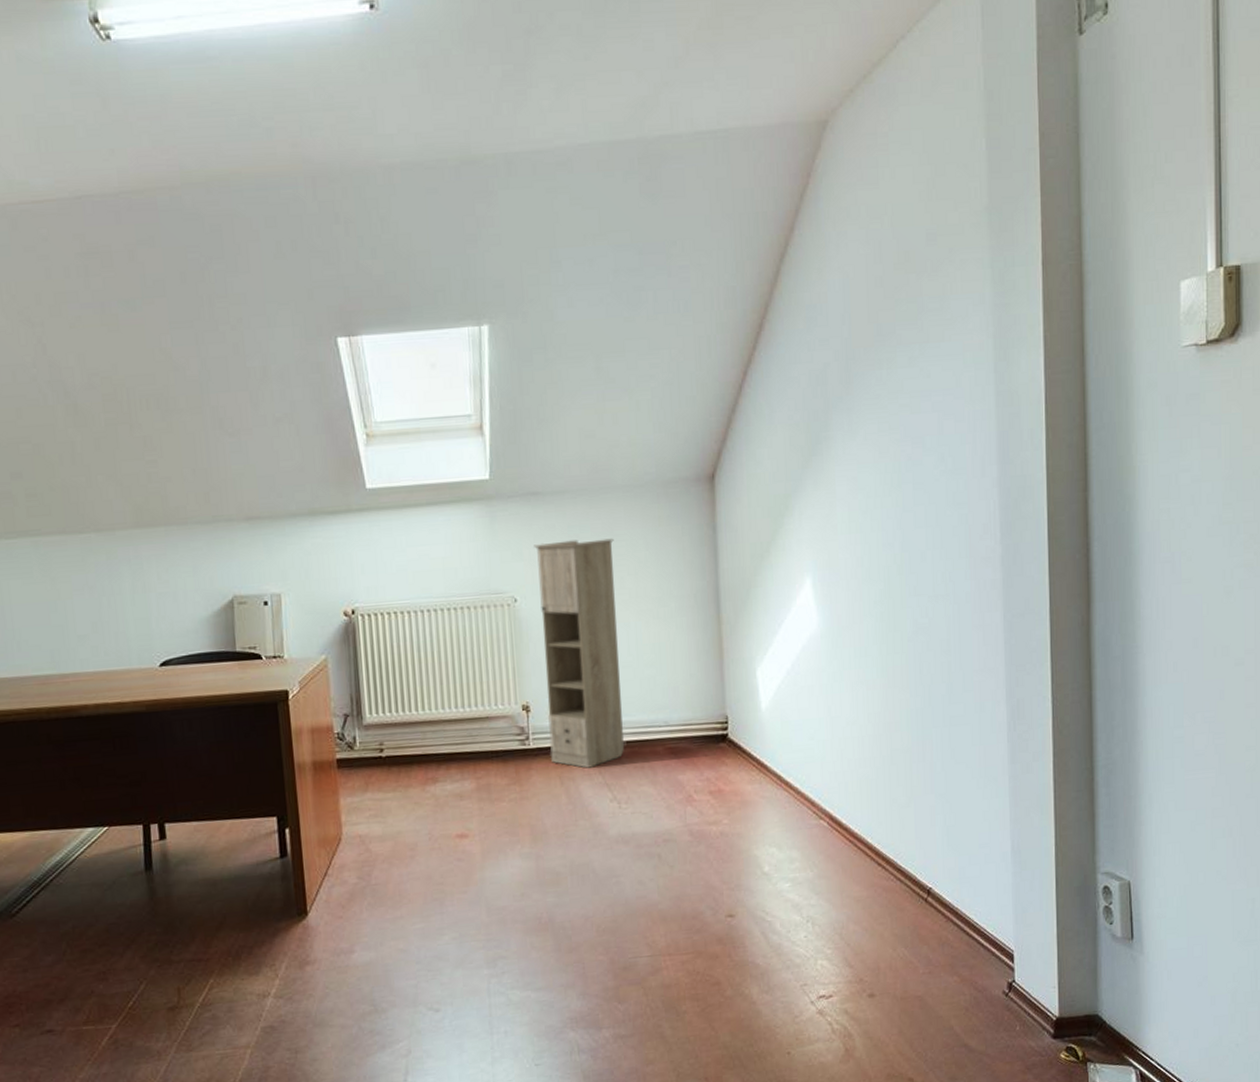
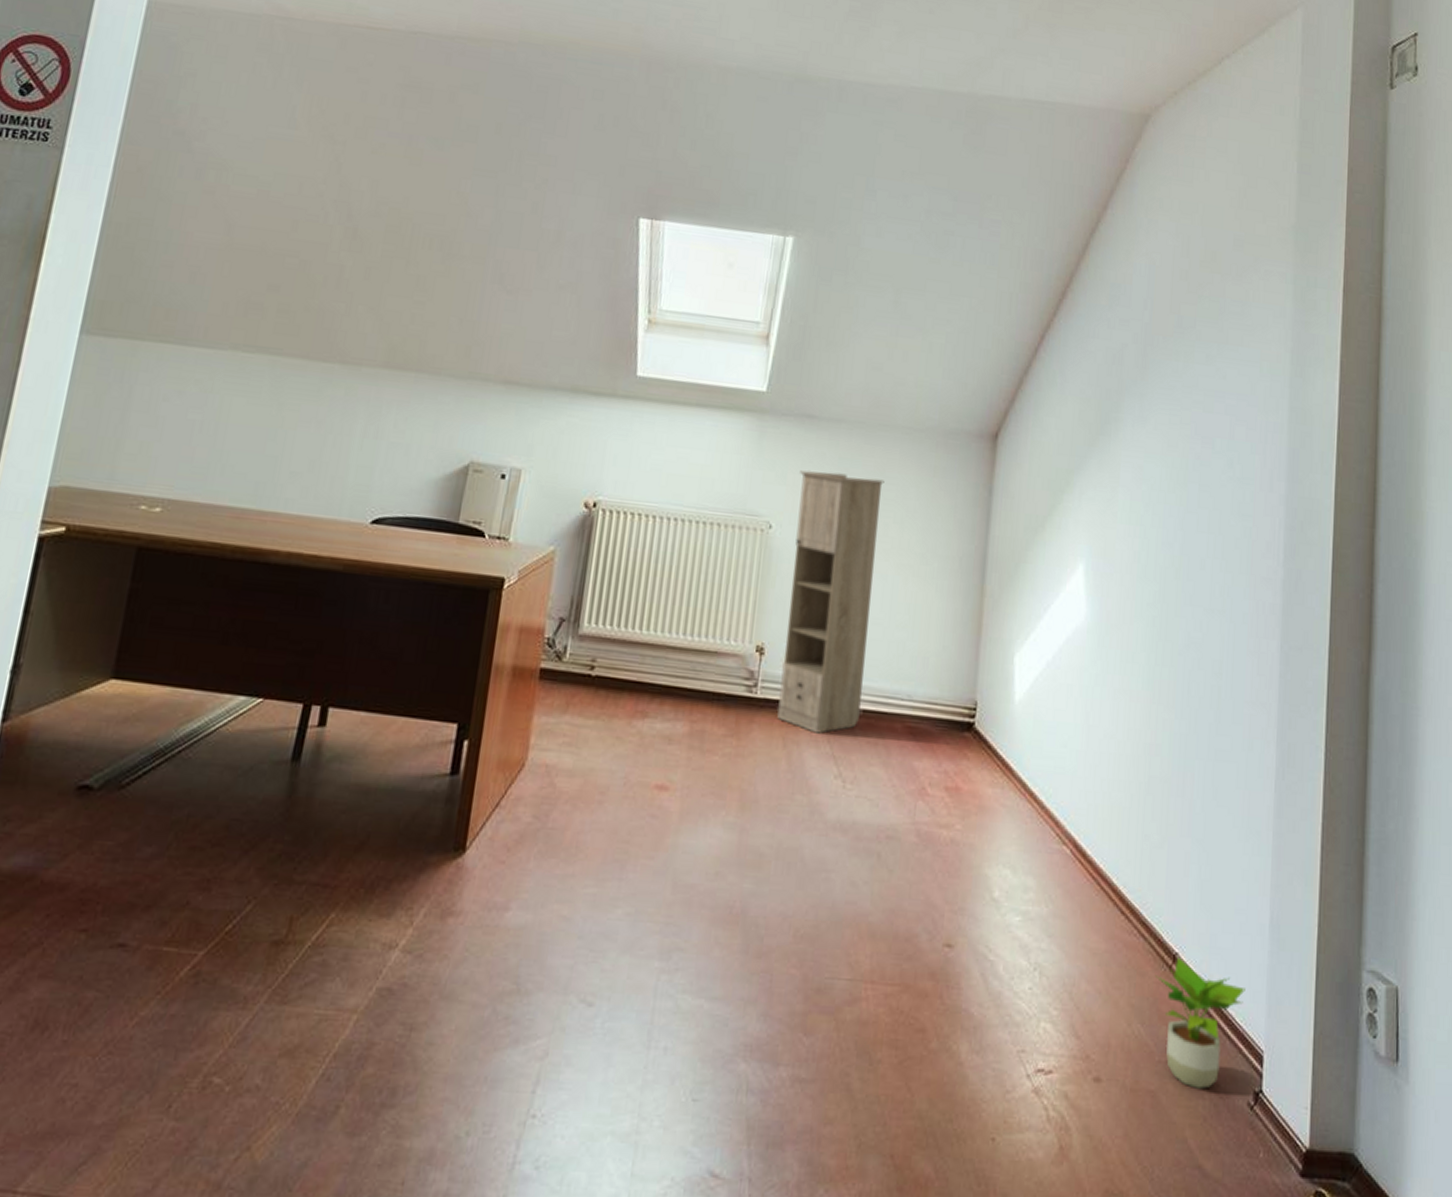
potted plant: none [914,890,994,988] -> present [1156,956,1245,1089]

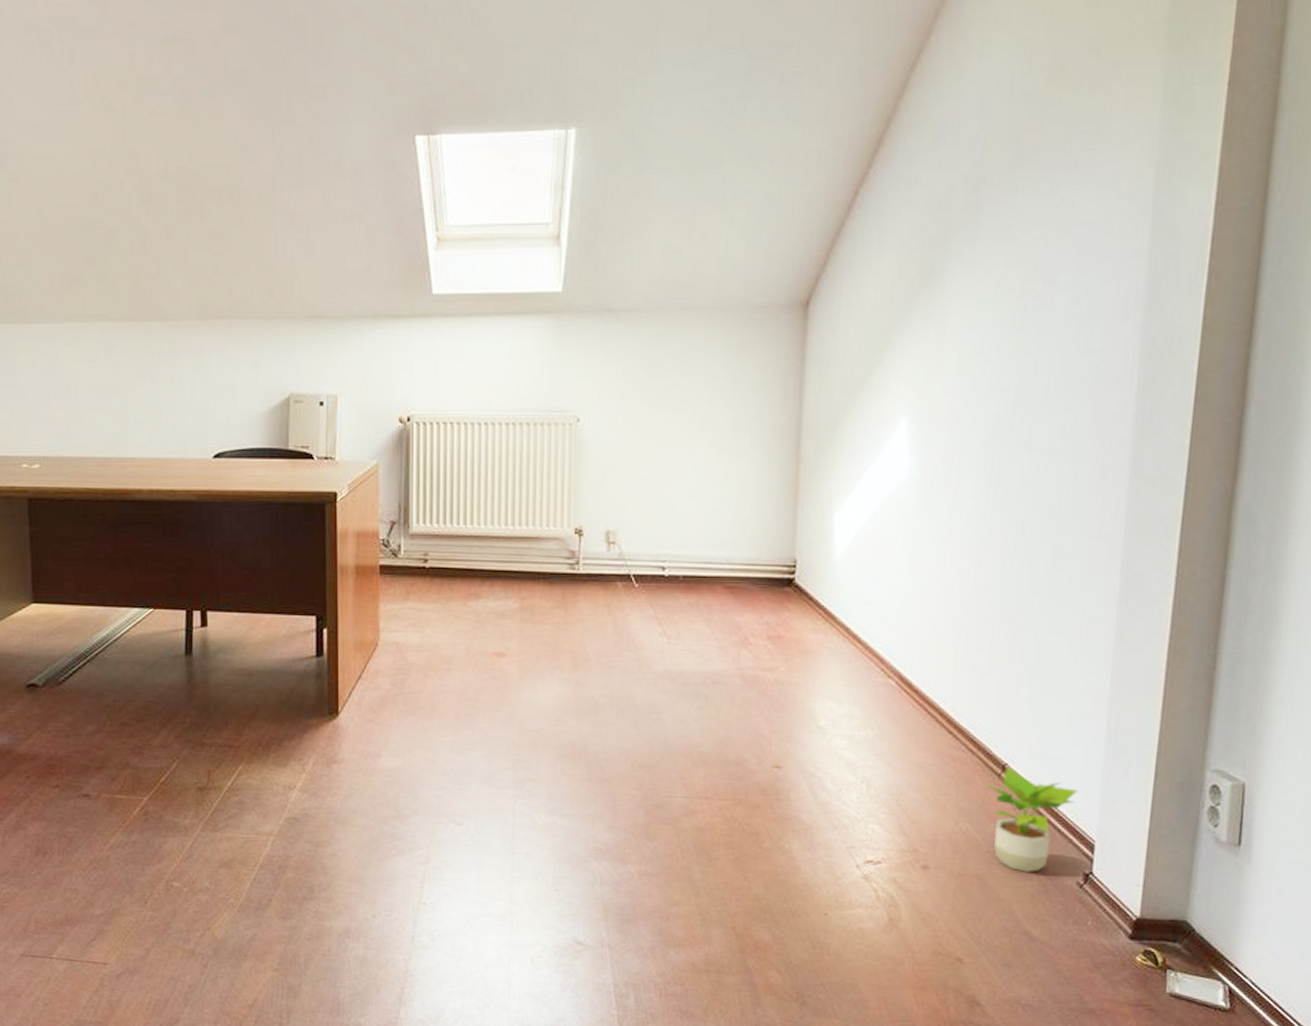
storage cabinet: present [777,470,885,734] -> none [600,361,690,599]

